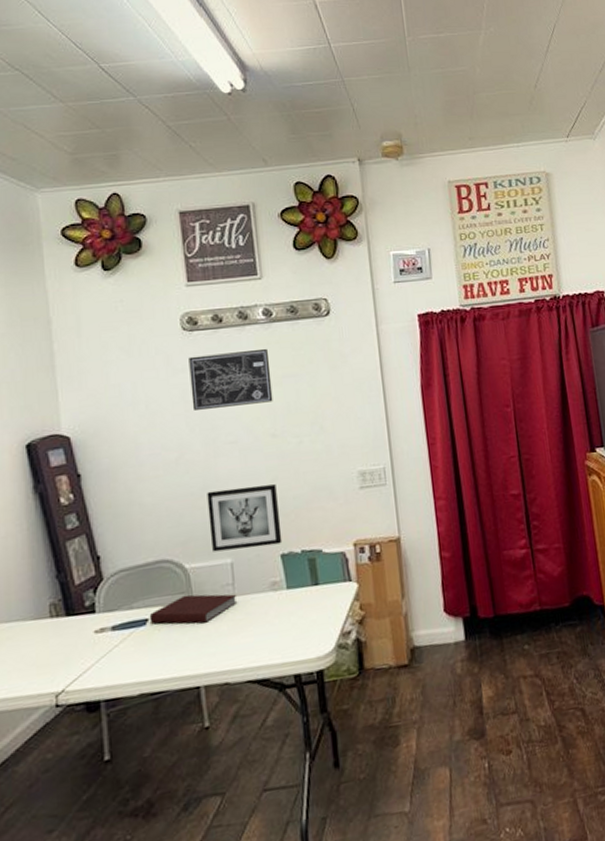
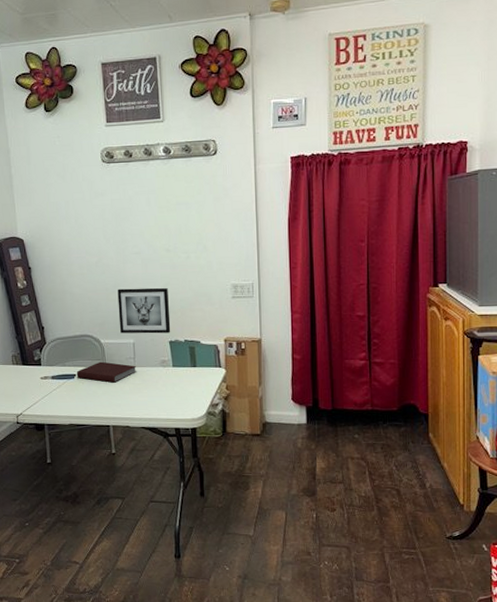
wall art: present [188,348,273,410] -> none [106,180,169,226]

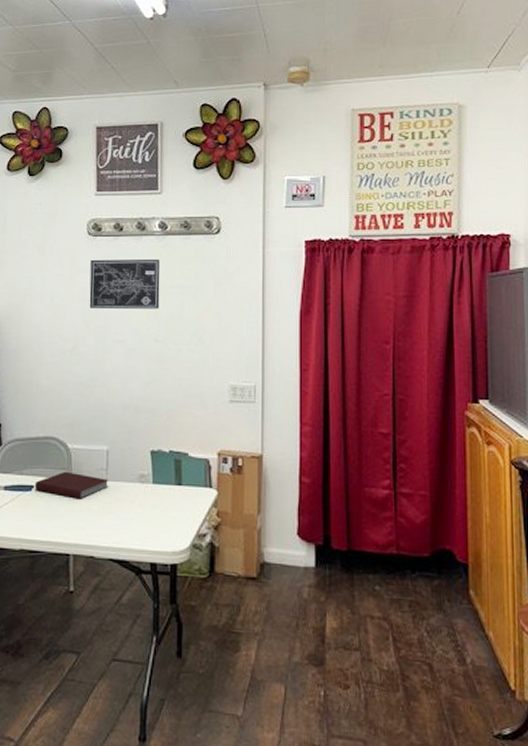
wall art: none [106,180,169,226] -> present [89,258,160,309]
wall art: present [117,287,171,334] -> none [92,383,154,441]

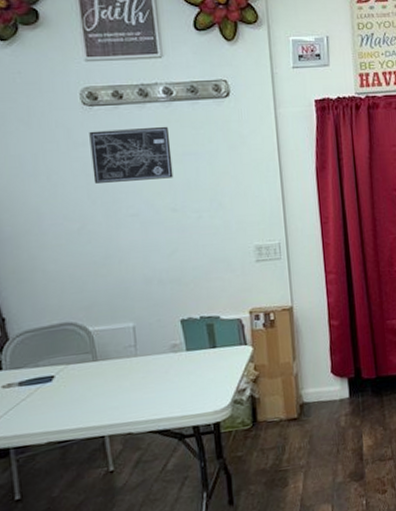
notebook: present [34,471,109,499] -> none [55,354,140,381]

